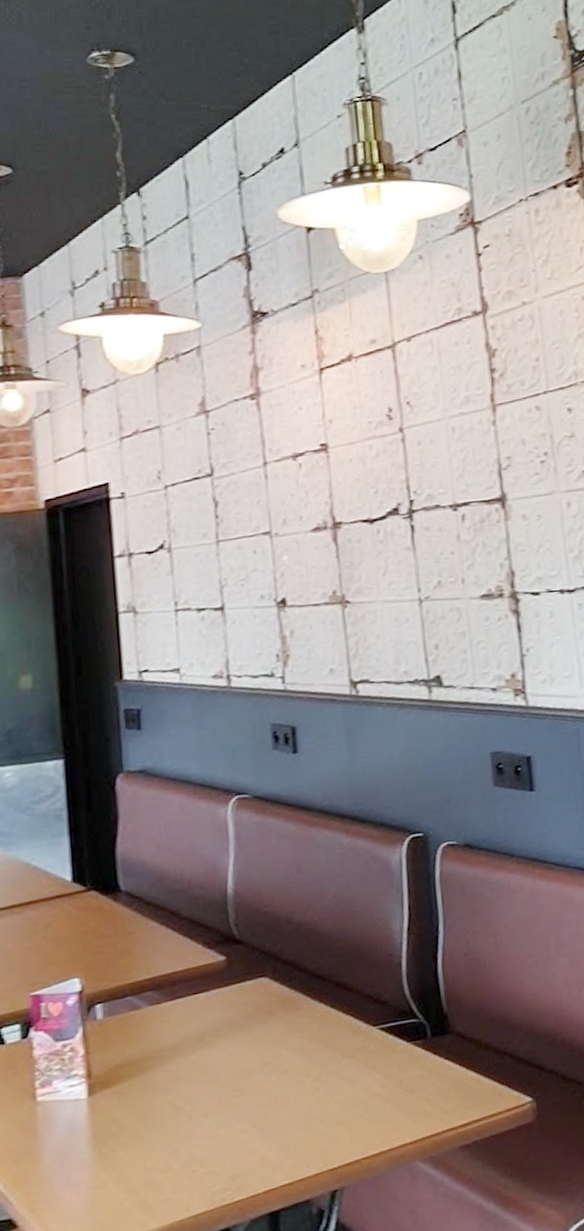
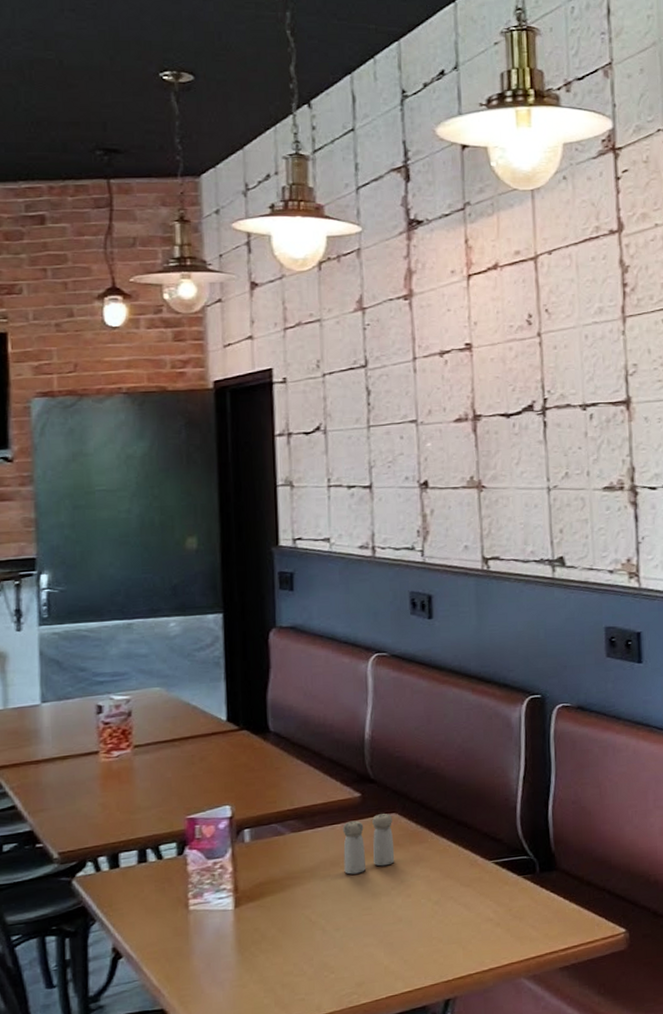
salt and pepper shaker: none [206,978,267,1051] -> present [342,813,395,875]

